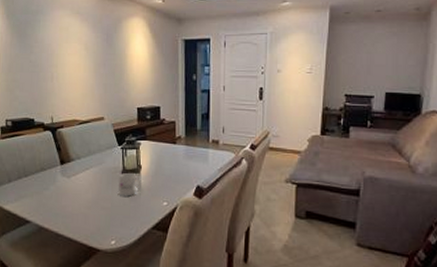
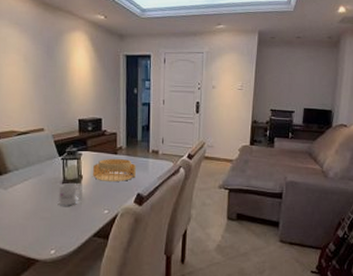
architectural model: none [152,148,195,173] -> present [93,158,136,181]

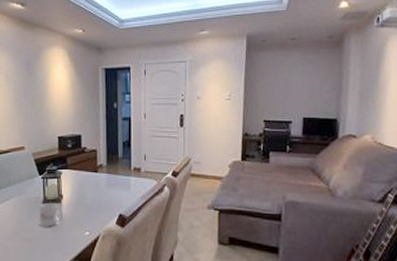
architectural model: present [93,158,136,181] -> none [73,176,117,201]

